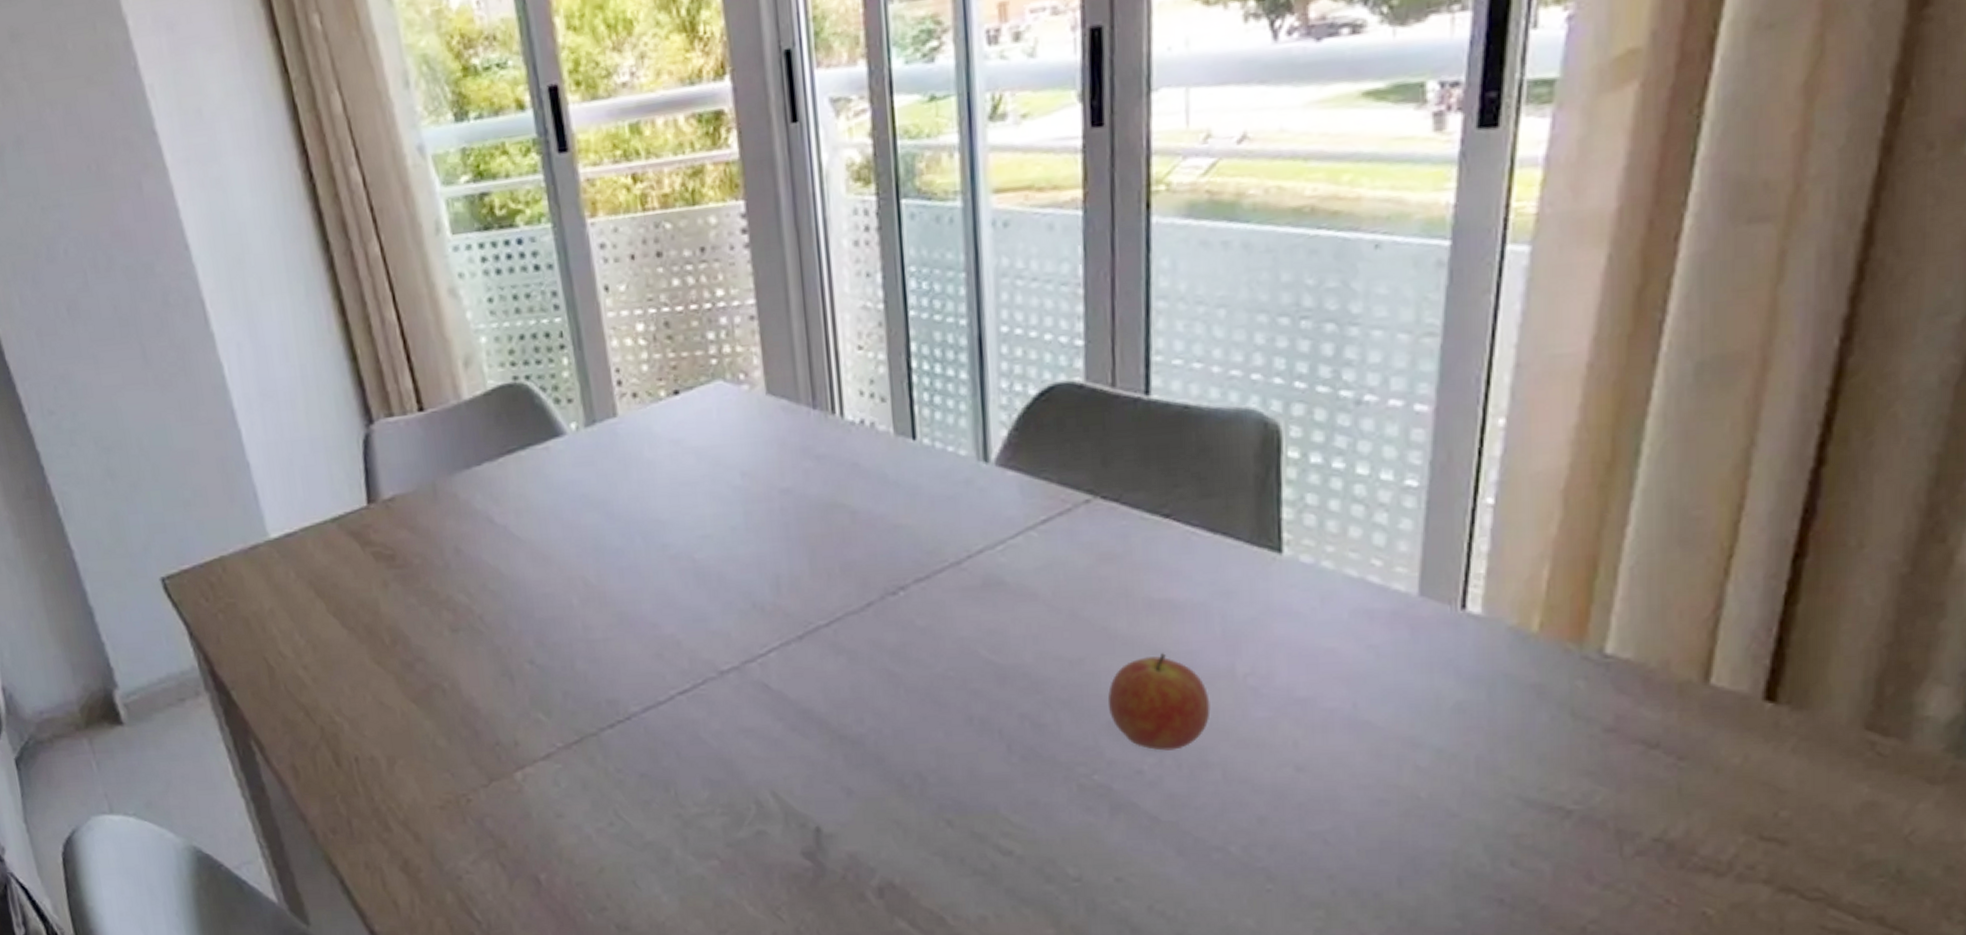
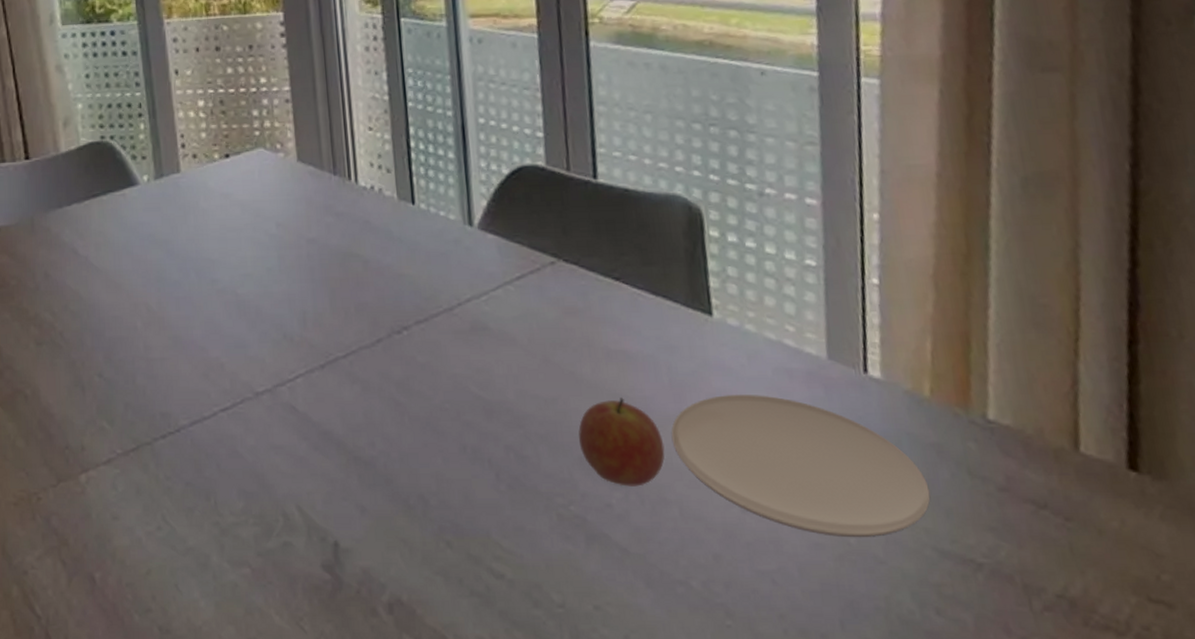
plate: none [1219,641,1522,792] -> present [671,395,931,538]

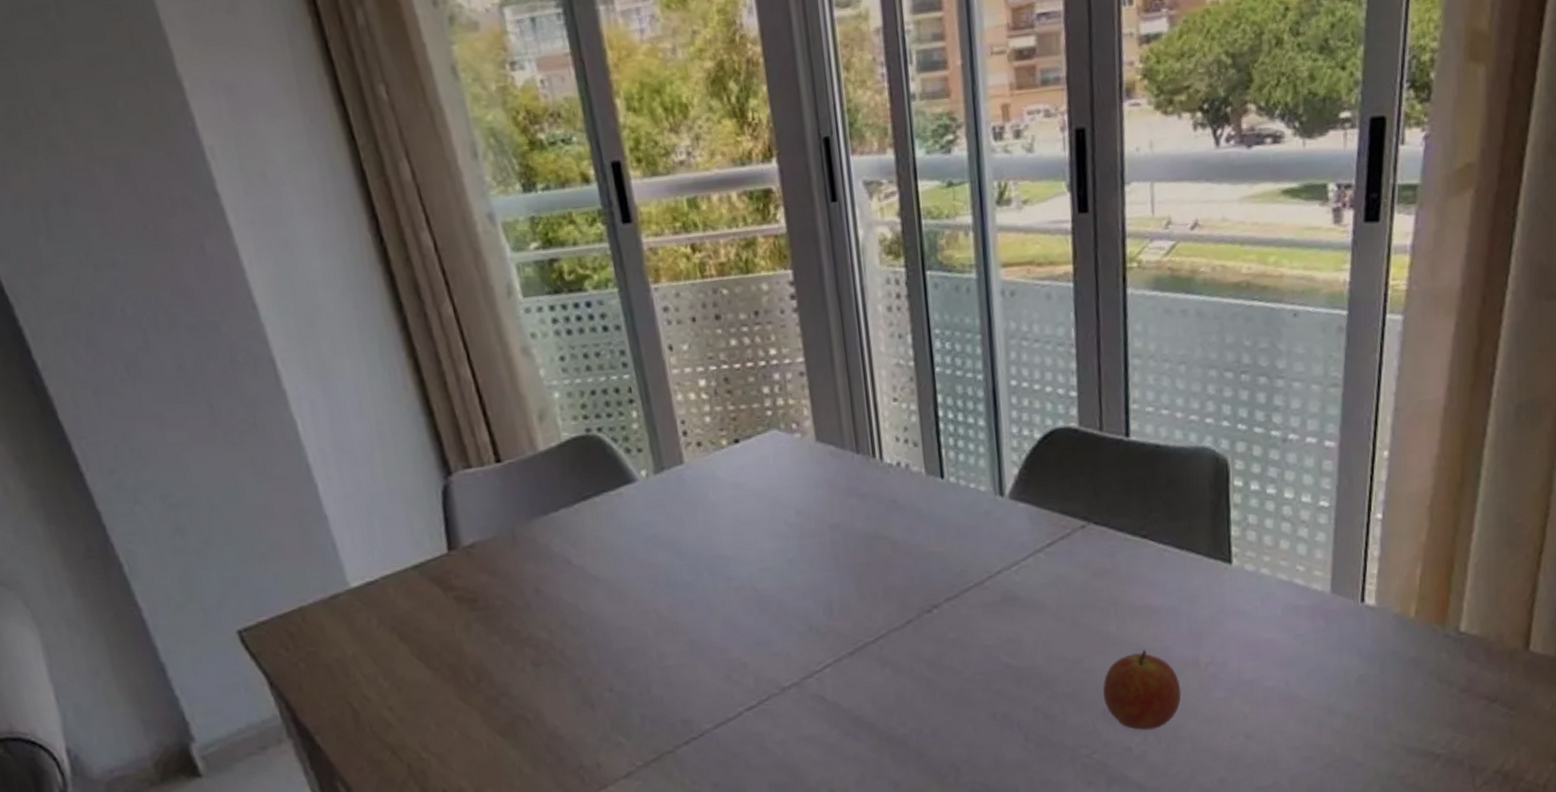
plate: present [671,395,931,538] -> none [1187,632,1405,749]

